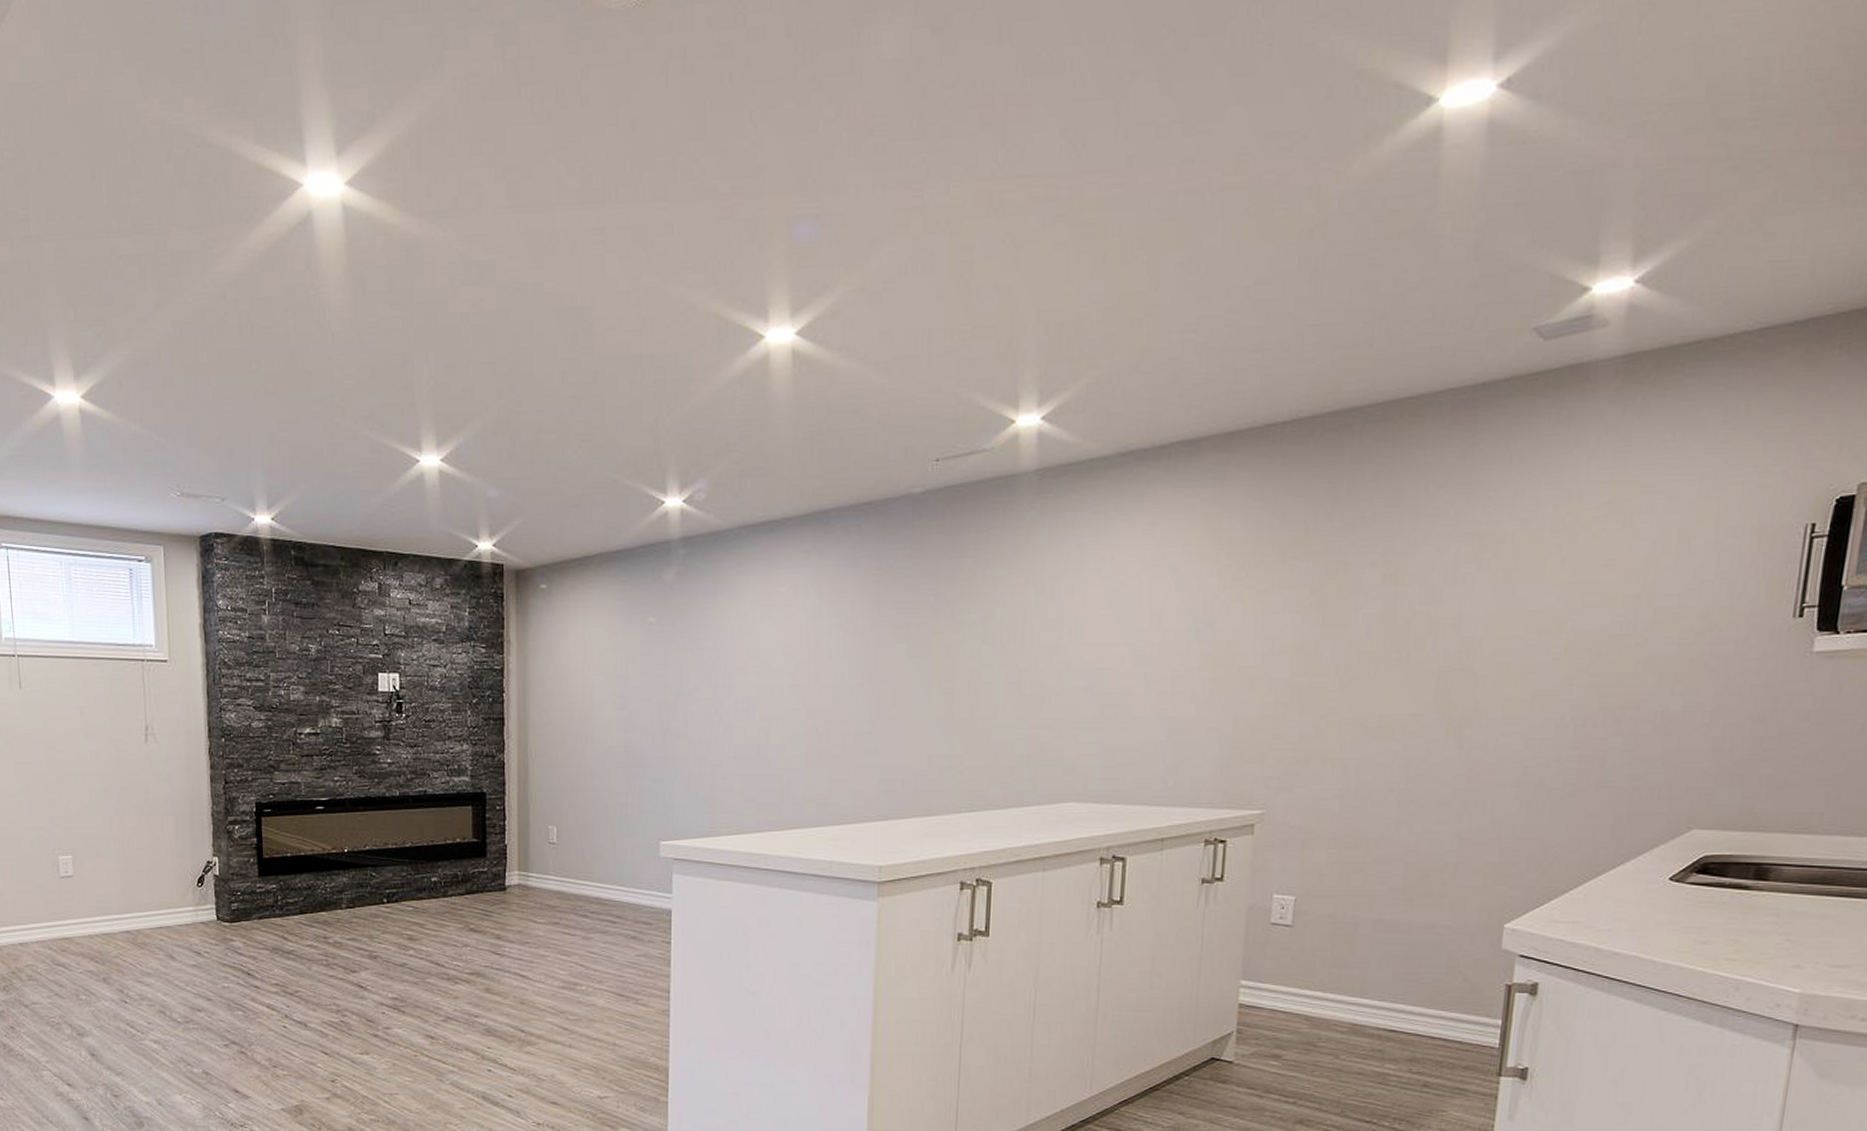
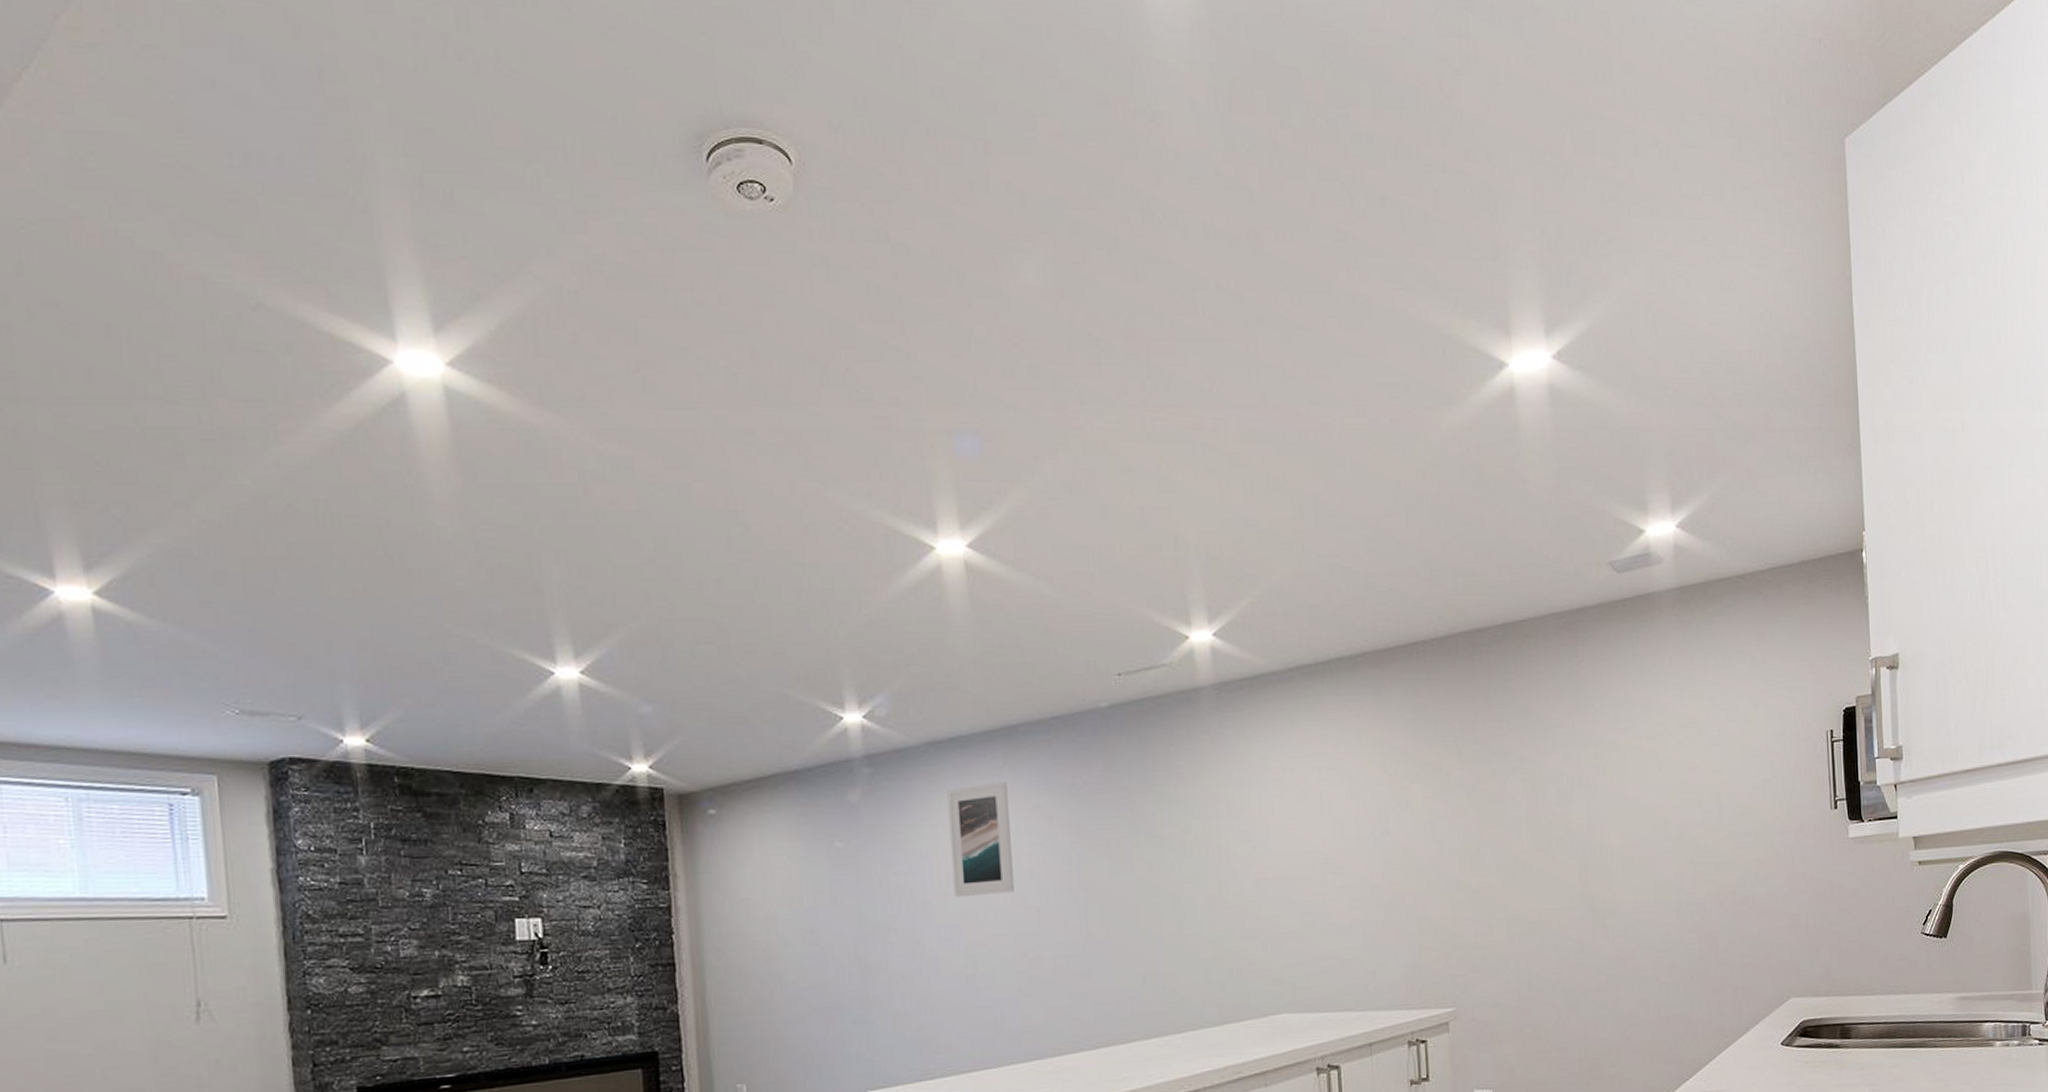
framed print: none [753,564,814,672] -> present [947,781,1014,897]

